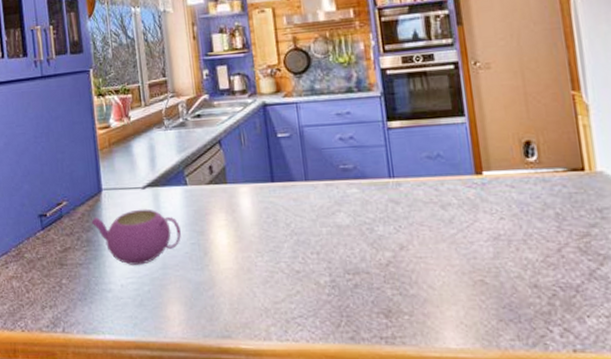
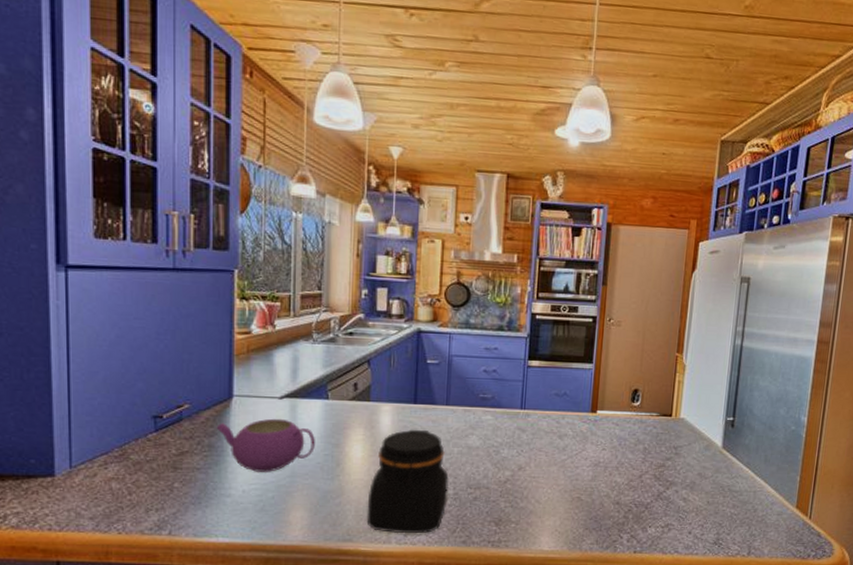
jar: none [240,209,326,329] -> present [366,429,449,534]

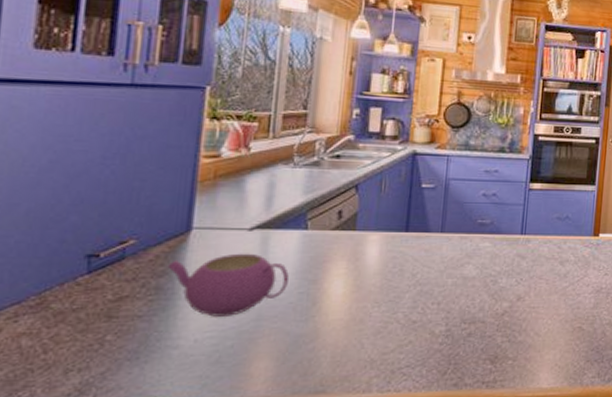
jar: present [366,429,449,534] -> none [344,260,441,380]

